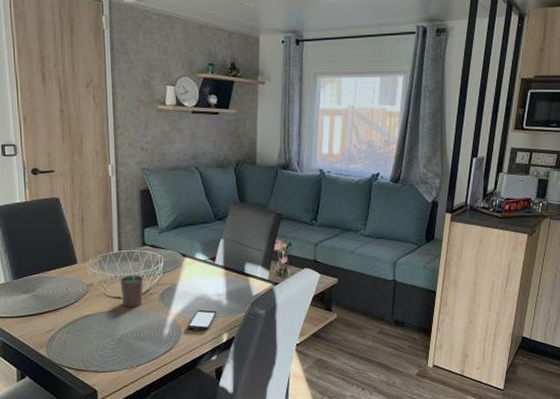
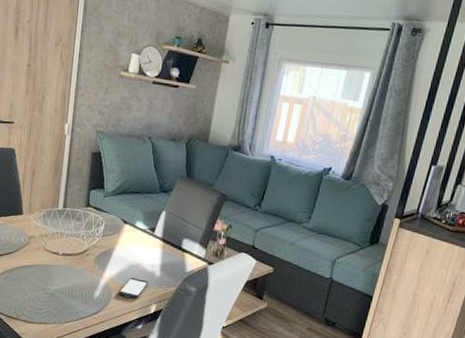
cup: present [120,275,144,307] -> none [59,233,83,265]

